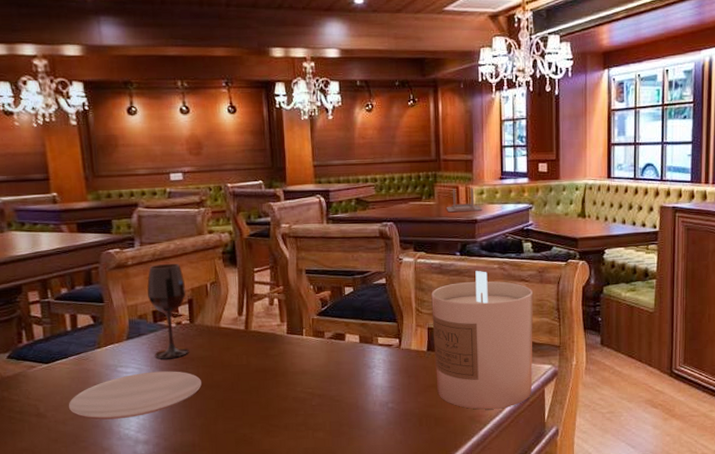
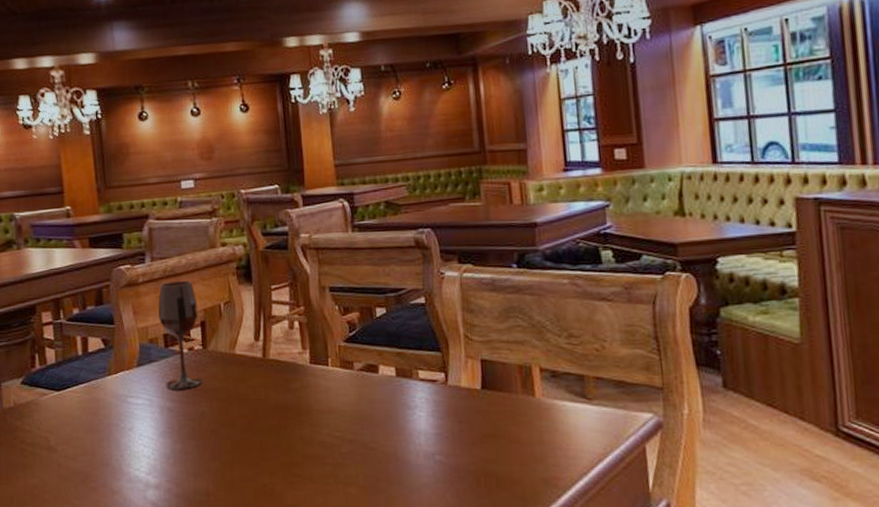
plate: present [68,371,202,420] -> none [78,404,216,458]
candle: present [431,270,534,410] -> none [483,286,628,470]
napkin holder: present [445,187,482,213] -> none [495,182,542,215]

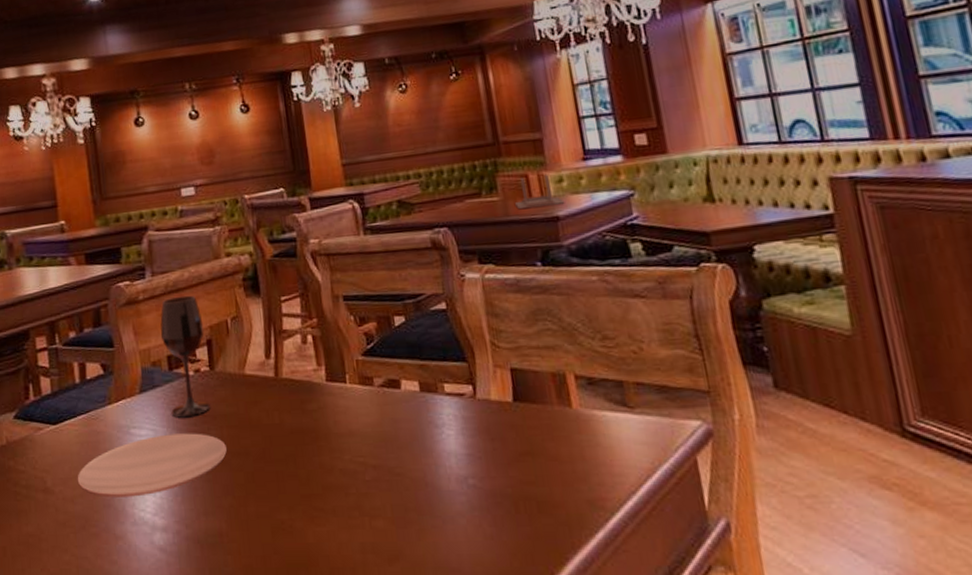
plate: none [78,404,216,458] -> present [77,433,227,498]
napkin holder: none [495,182,542,215] -> present [514,174,564,210]

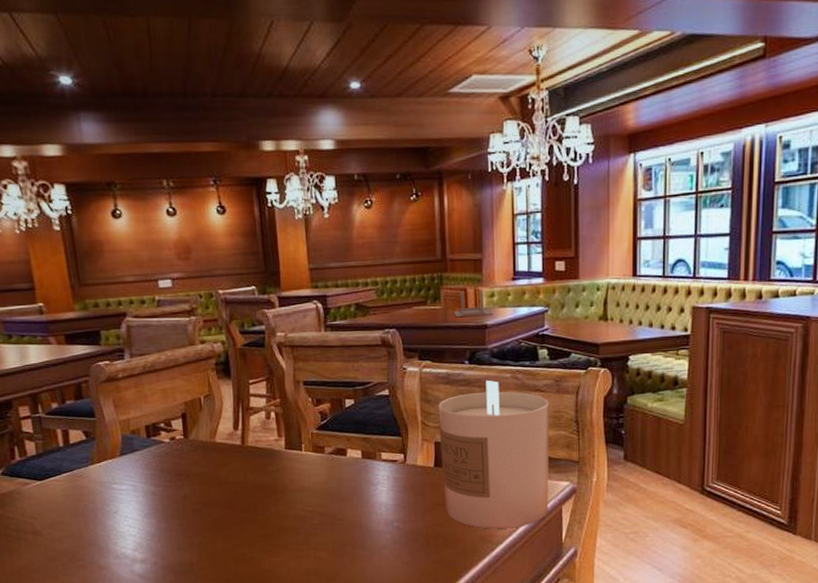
plate: present [77,433,227,498] -> none [63,488,198,538]
wine glass: present [160,295,210,418] -> none [139,375,184,476]
candle: none [509,285,678,489] -> present [438,379,550,529]

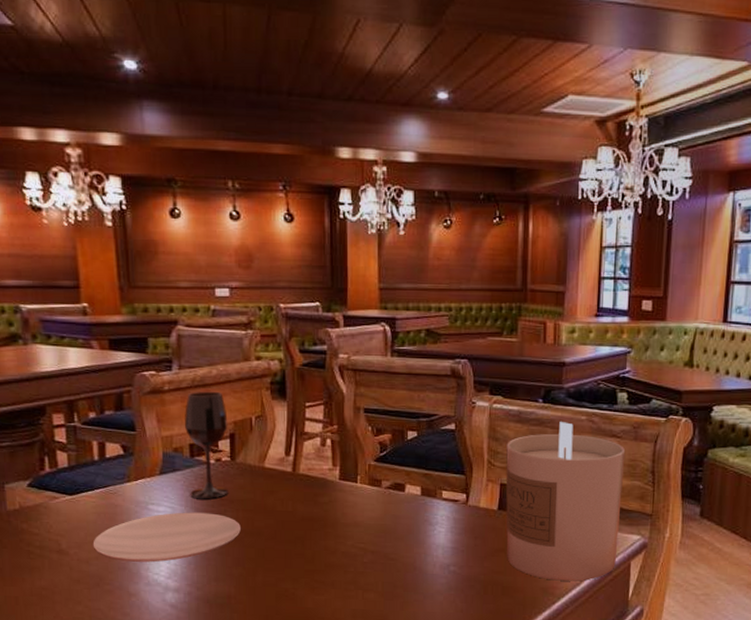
plate: none [63,488,198,538] -> present [92,512,241,563]
wine glass: none [139,375,184,476] -> present [185,391,229,499]
napkin holder: present [453,289,492,318] -> none [529,324,572,353]

